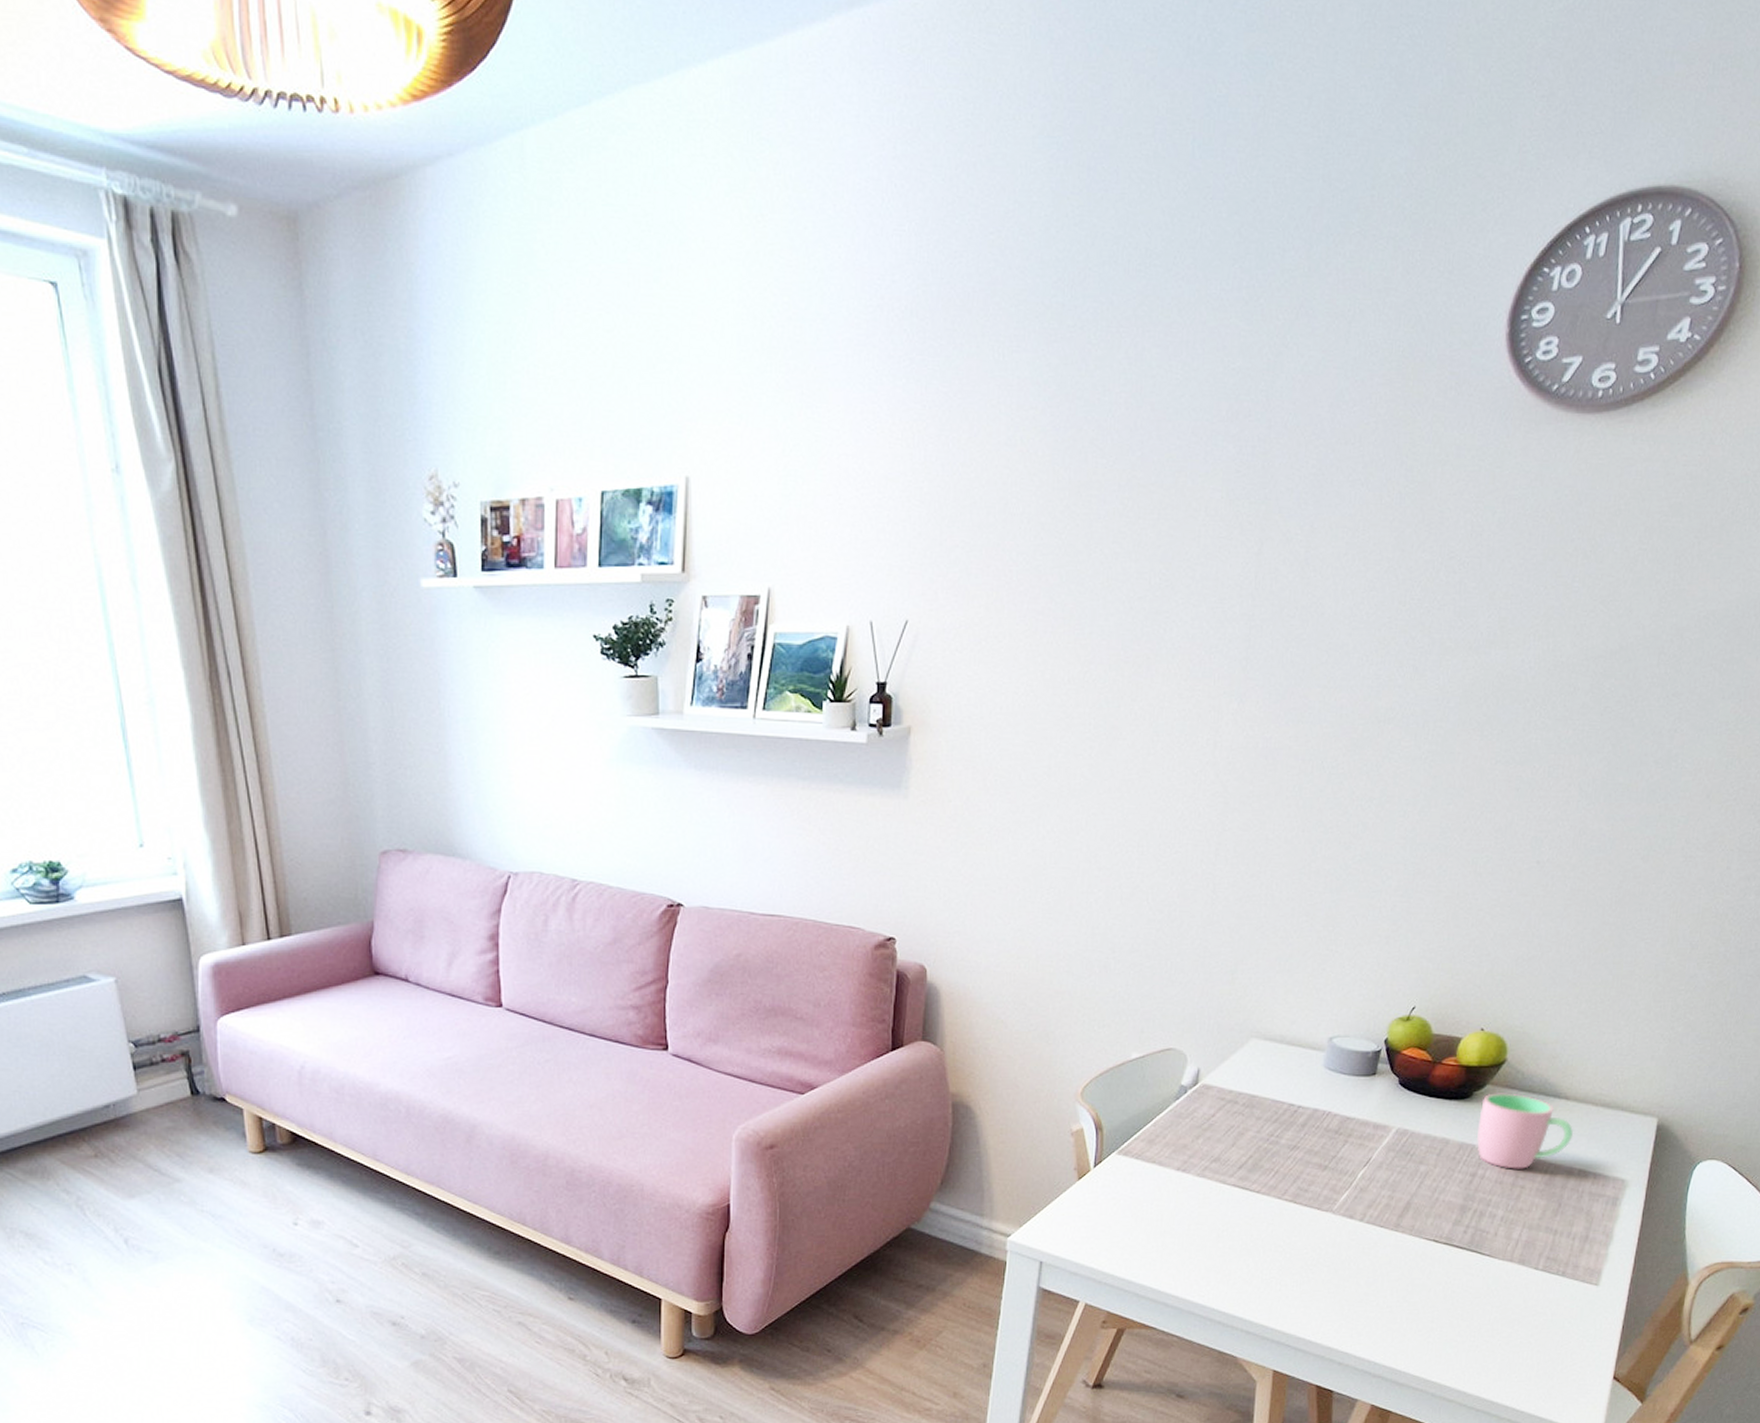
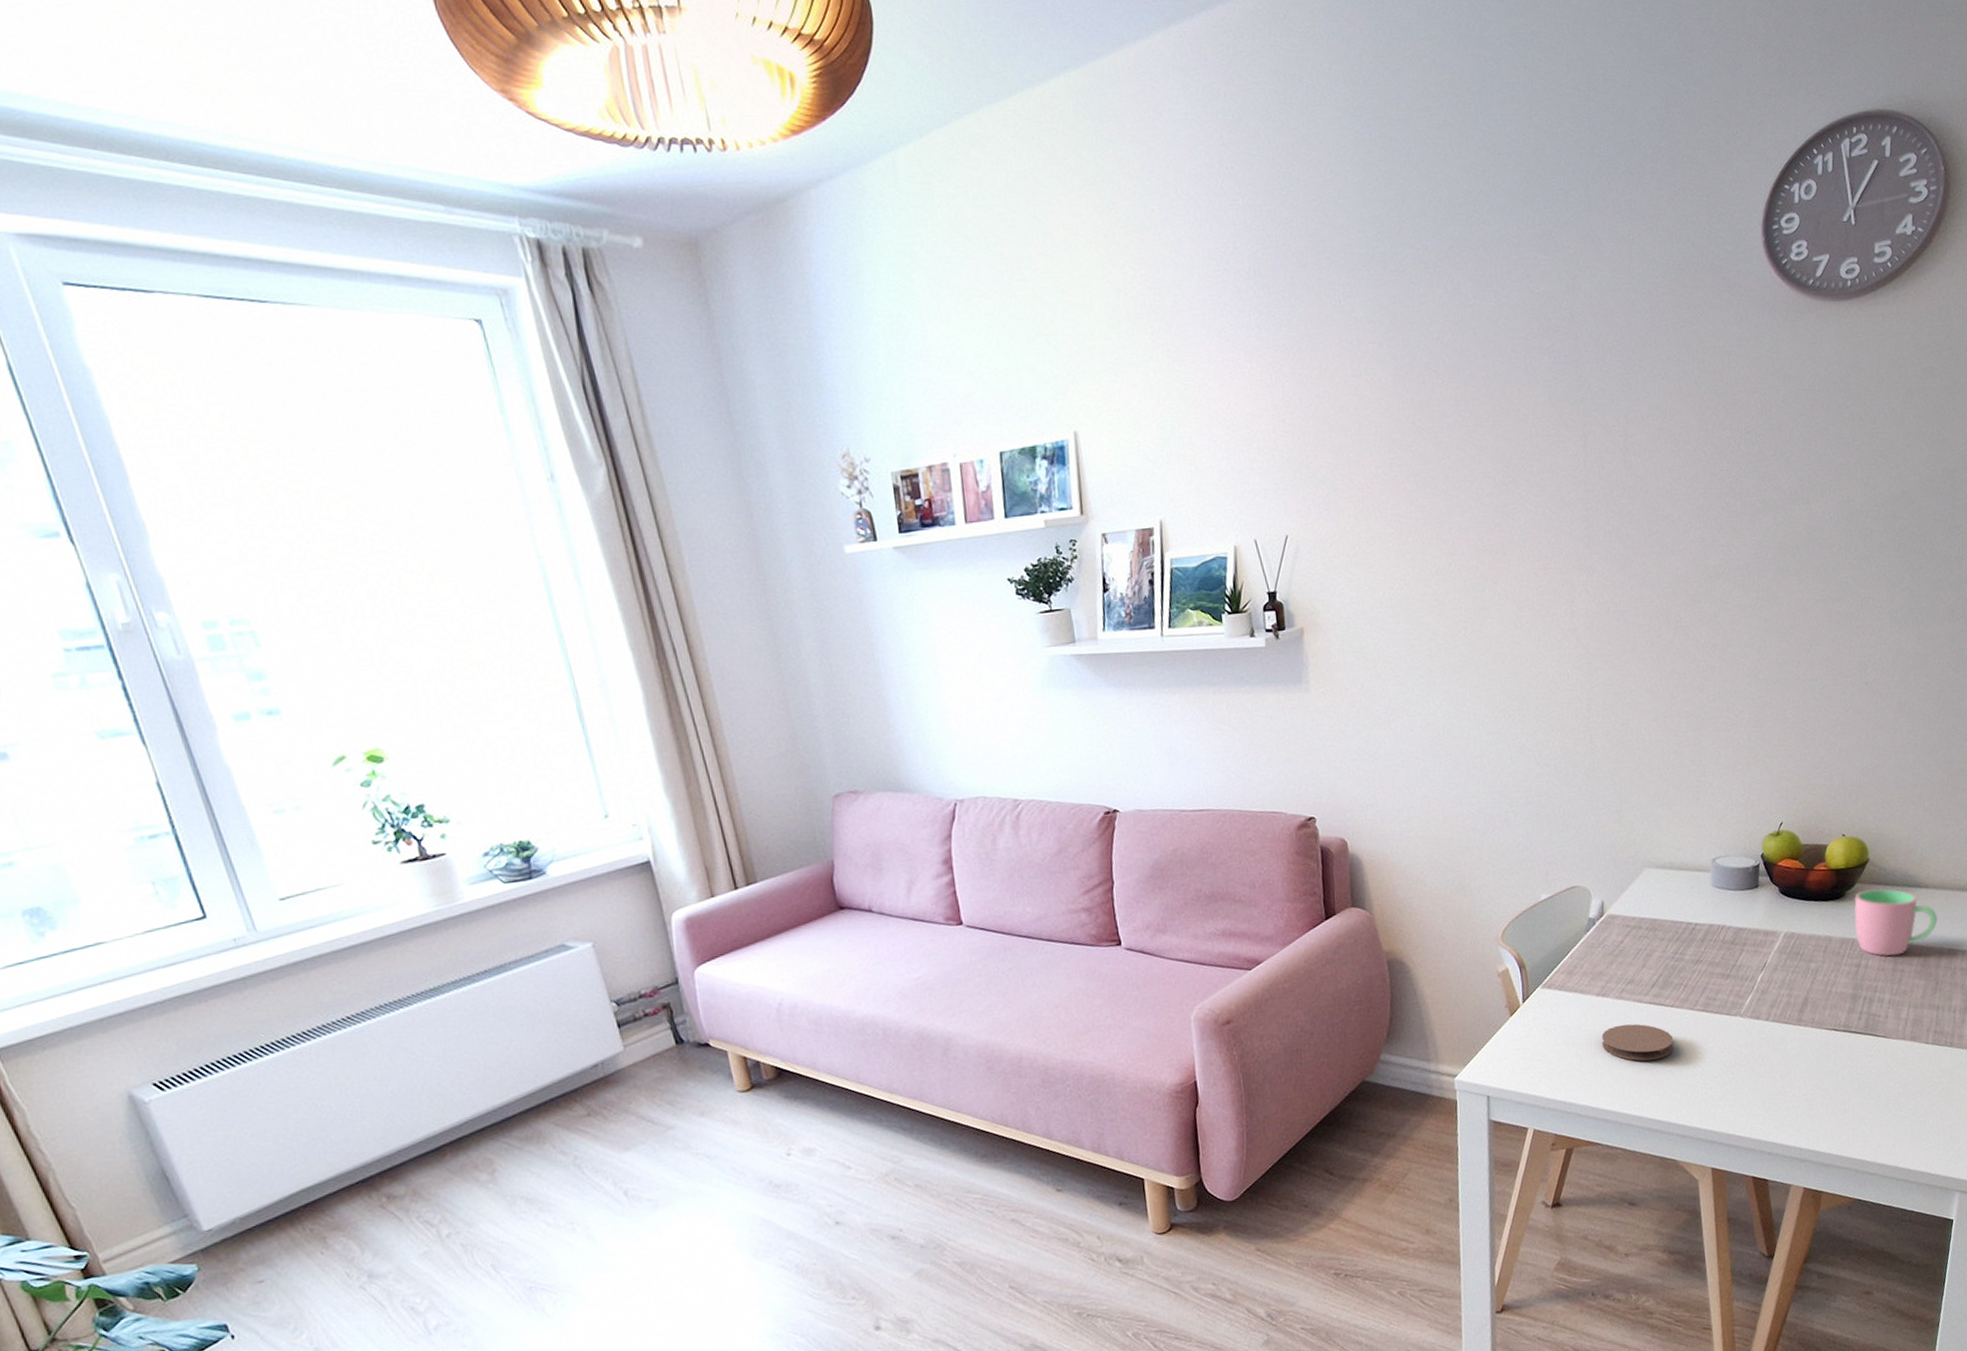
coaster: none [1173,1204,1254,1248] -> present [1601,1023,1674,1061]

